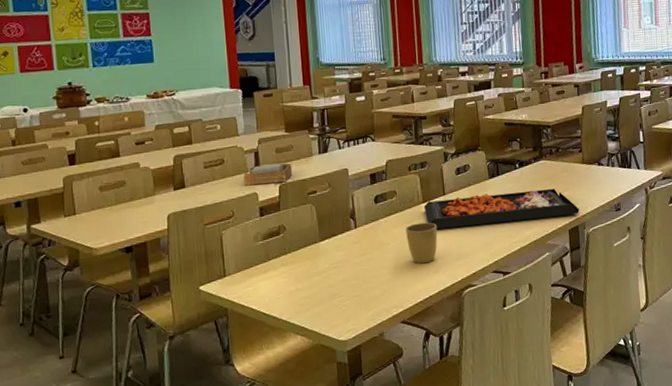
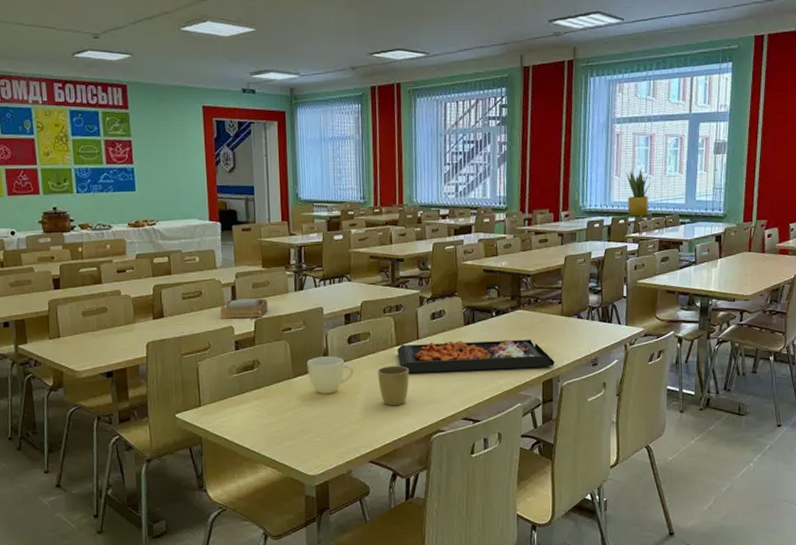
cup: none [333,217,382,256] -> present [306,356,354,394]
planter: none [633,20,658,66] -> present [626,168,652,217]

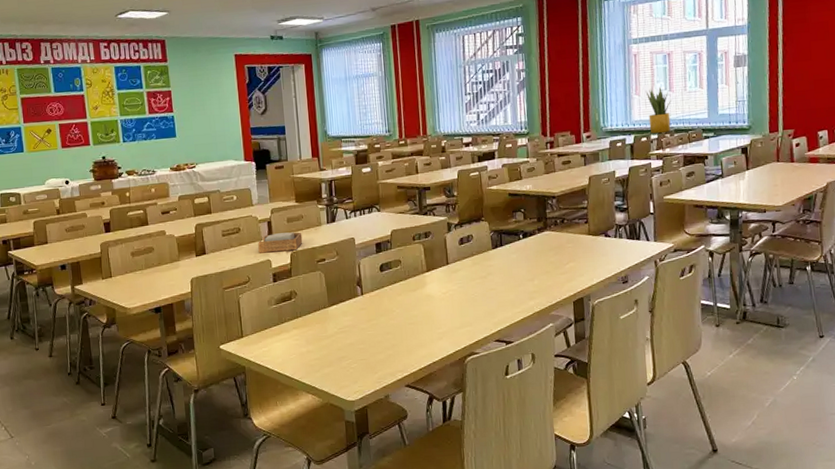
cup: present [306,356,354,394] -> none [341,284,387,321]
cup: present [378,365,409,406] -> none [410,291,441,331]
food tray: present [397,339,555,373] -> none [428,259,585,298]

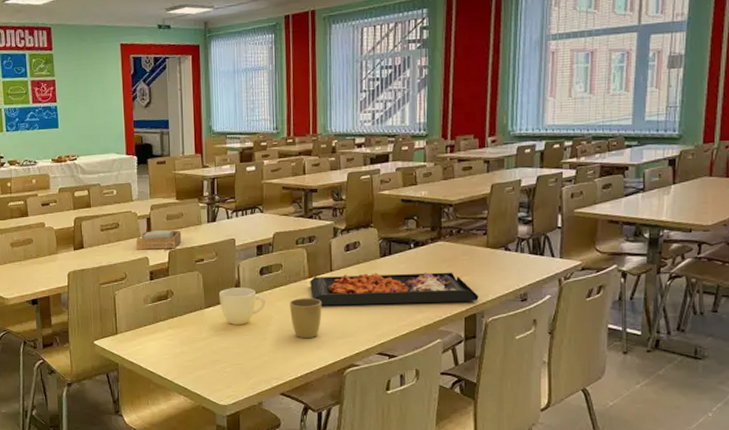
cup: none [341,284,387,321] -> present [218,287,266,325]
cup: none [410,291,441,331] -> present [290,298,322,339]
food tray: none [428,259,585,298] -> present [310,272,479,306]
planter: present [645,86,672,134] -> none [562,88,592,141]

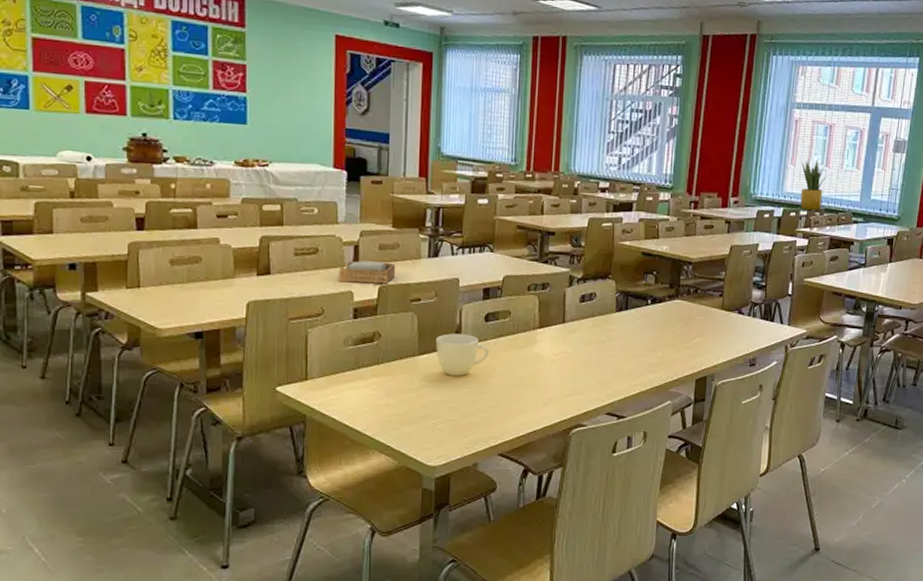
cup: present [290,298,322,339] -> none [515,350,551,395]
food tray: present [310,272,479,306] -> none [540,326,710,364]
planter: none [562,88,592,141] -> present [800,159,827,211]

